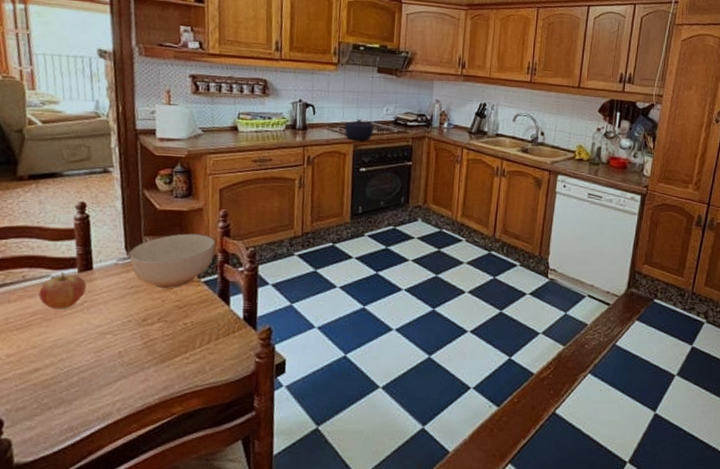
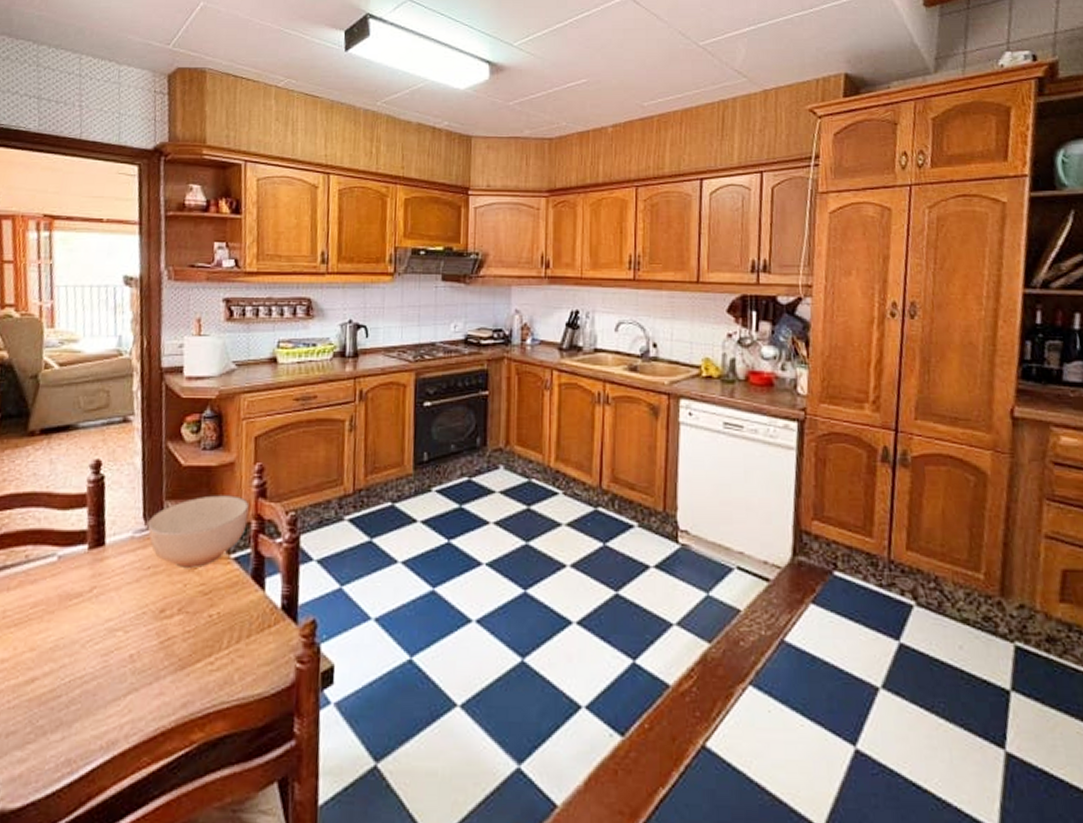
fruit: present [38,272,86,309] -> none [42,550,97,598]
cooking pot: present [344,119,374,141] -> none [403,340,440,368]

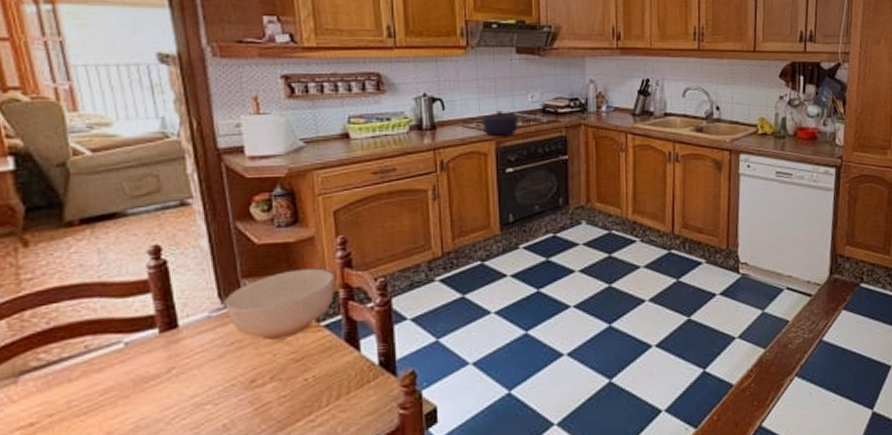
cooking pot: none [403,340,440,368] -> present [482,111,518,137]

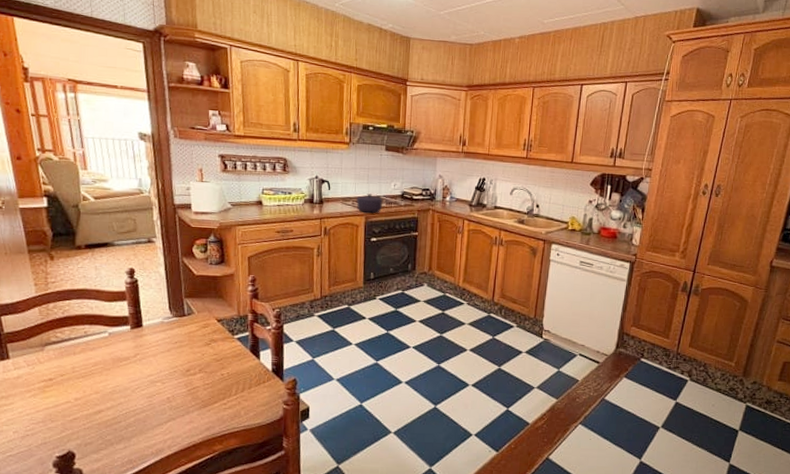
bowl: present [225,268,336,340] -> none [173,296,247,344]

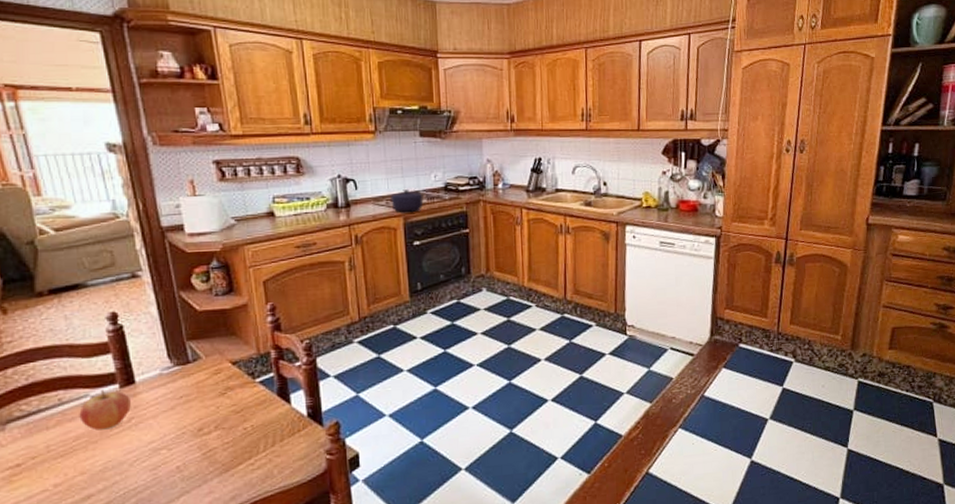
fruit: none [98,329,138,361] -> present [79,390,131,431]

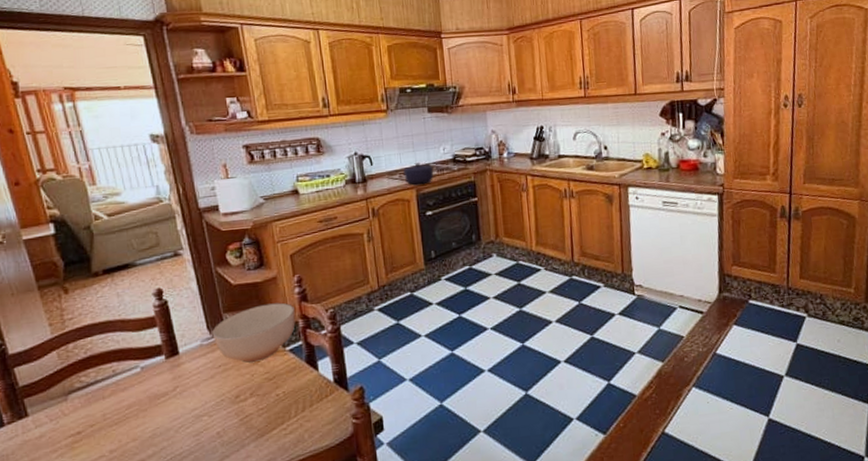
fruit: present [79,390,131,431] -> none [131,361,176,399]
bowl: none [173,331,268,394] -> present [212,302,296,363]

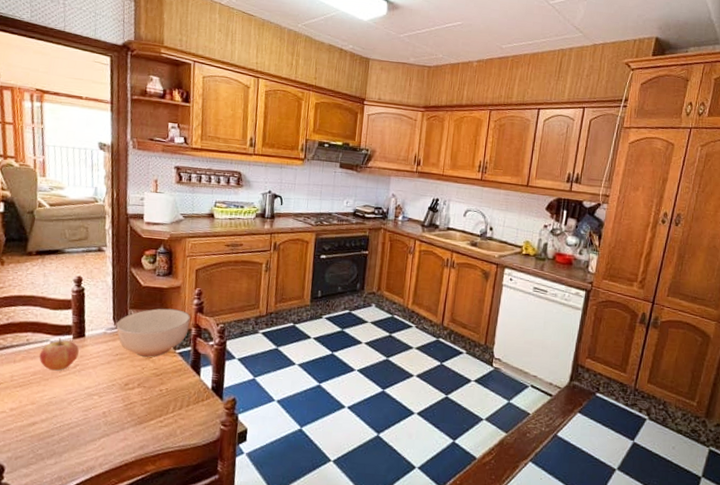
fruit: none [131,361,176,399] -> present [39,338,79,371]
cooking pot: present [403,163,434,185] -> none [307,210,335,231]

